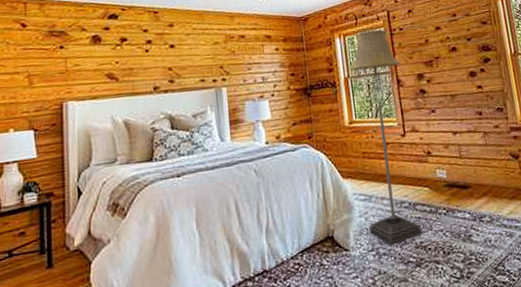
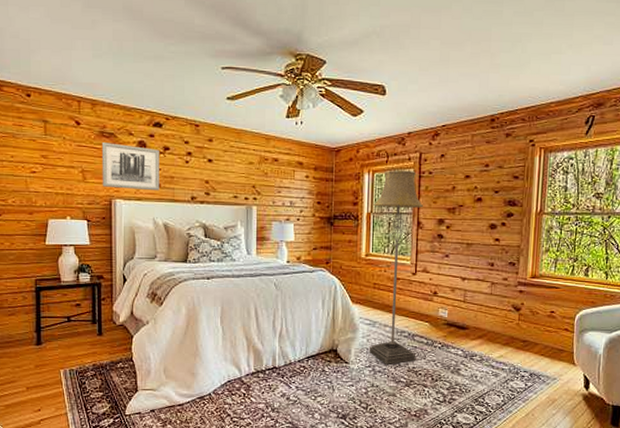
wall art: none [50,41,118,90] -> present [101,142,160,191]

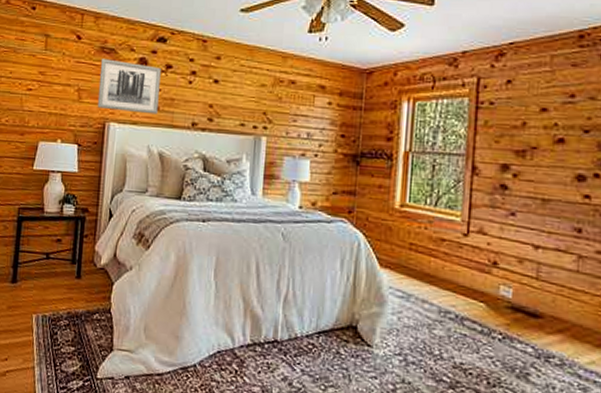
floor lamp: present [370,170,423,364] -> none [401,98,480,355]

